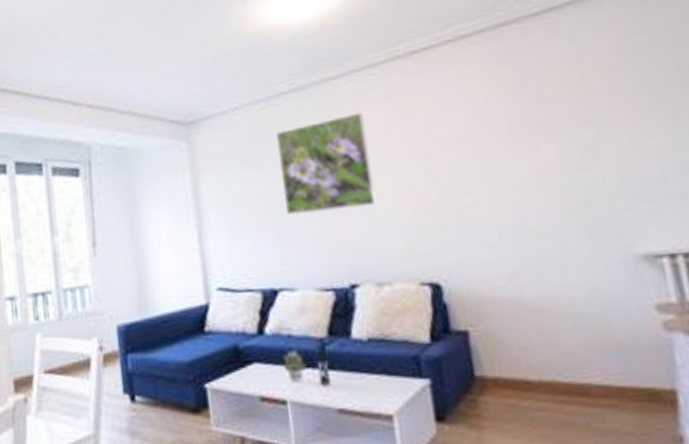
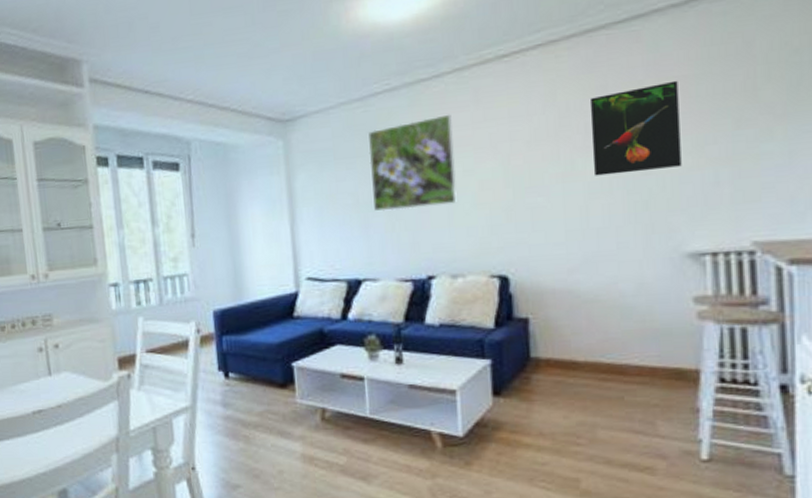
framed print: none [510,71,620,173] -> present [589,80,682,176]

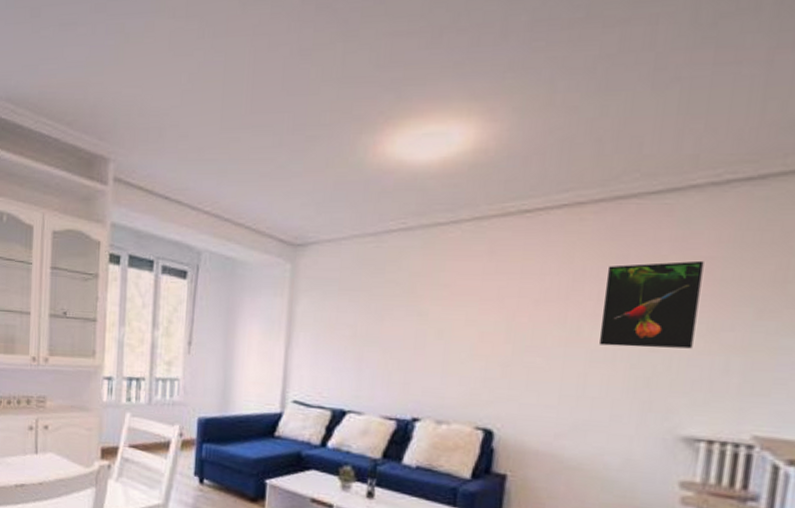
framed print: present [368,114,457,211] -> none [370,261,463,351]

